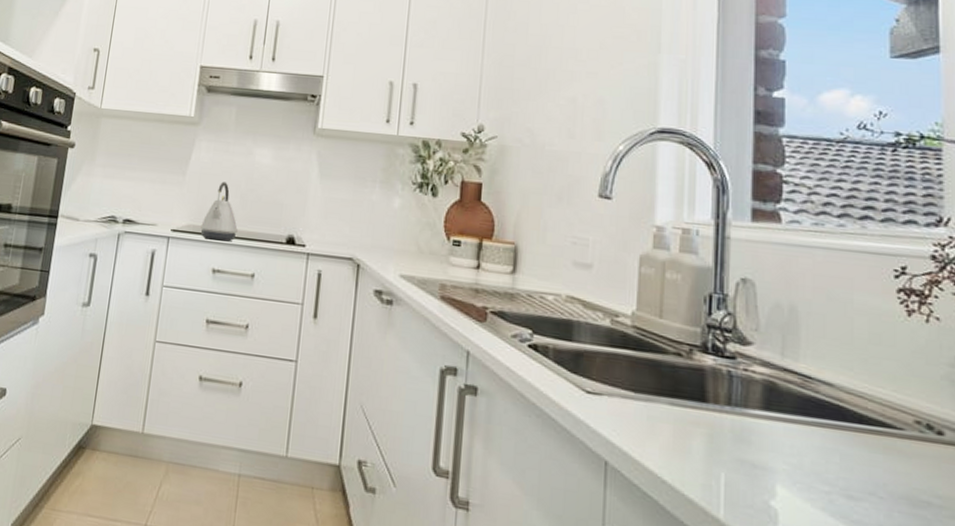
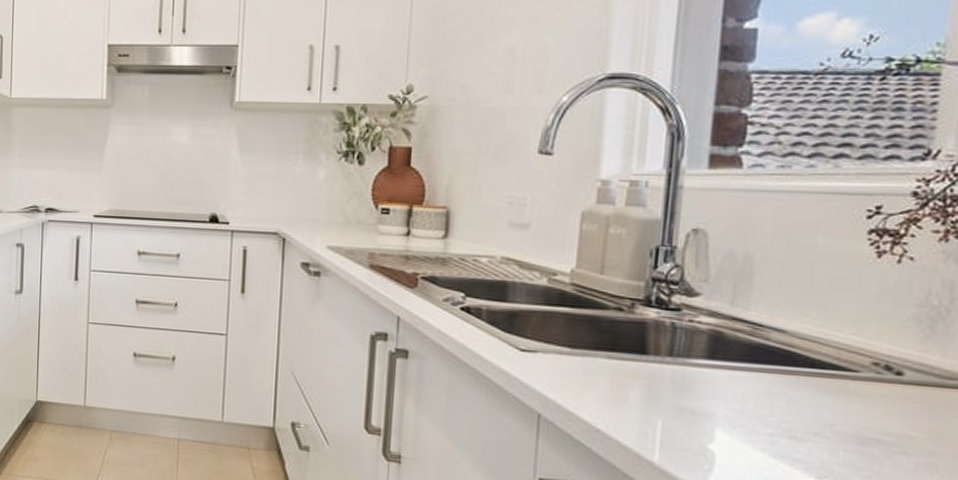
kettle: present [201,181,238,242] -> none [123,164,160,224]

